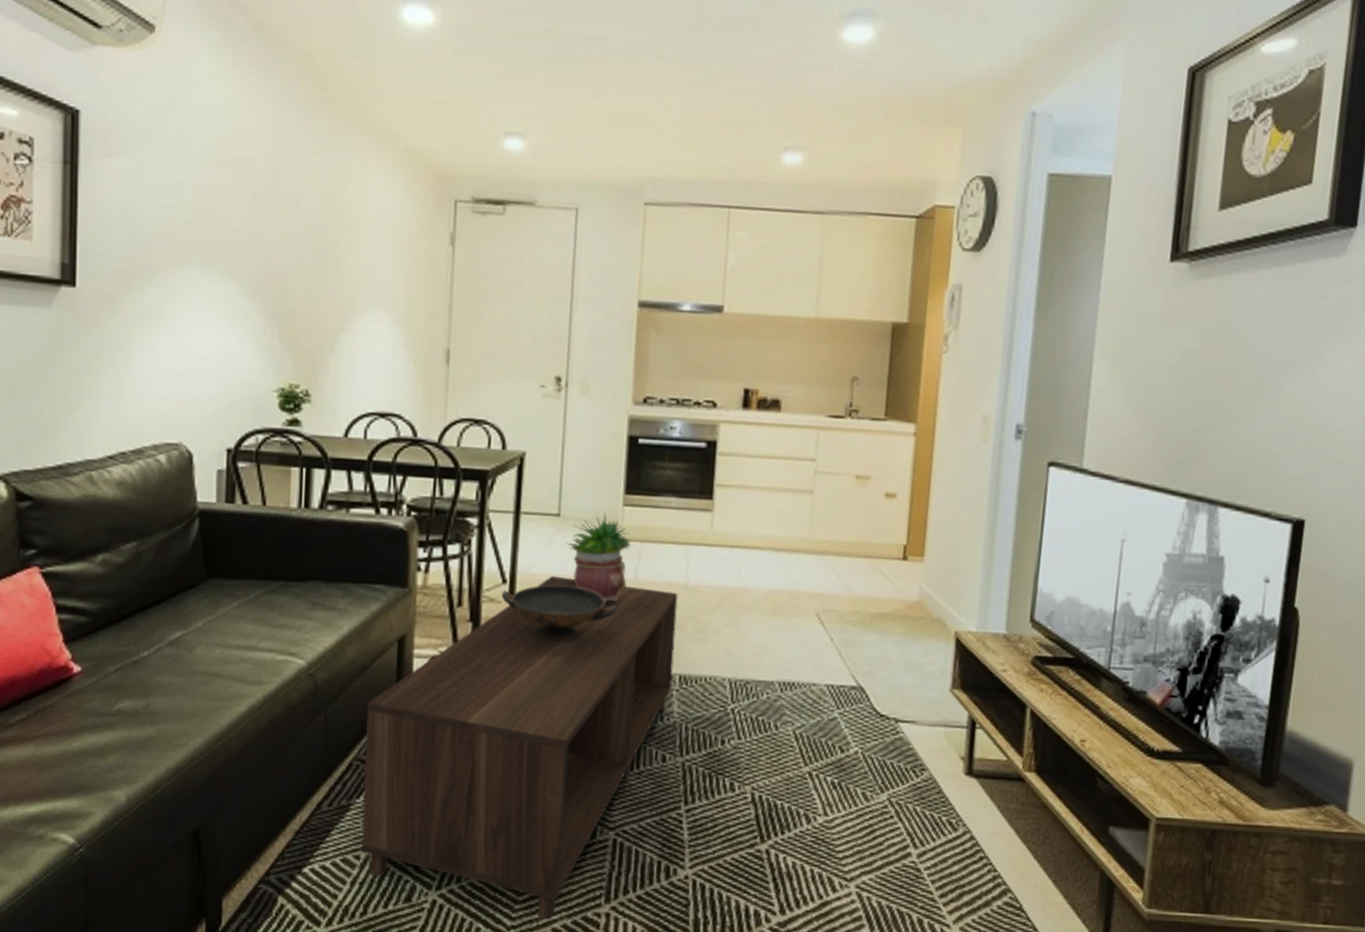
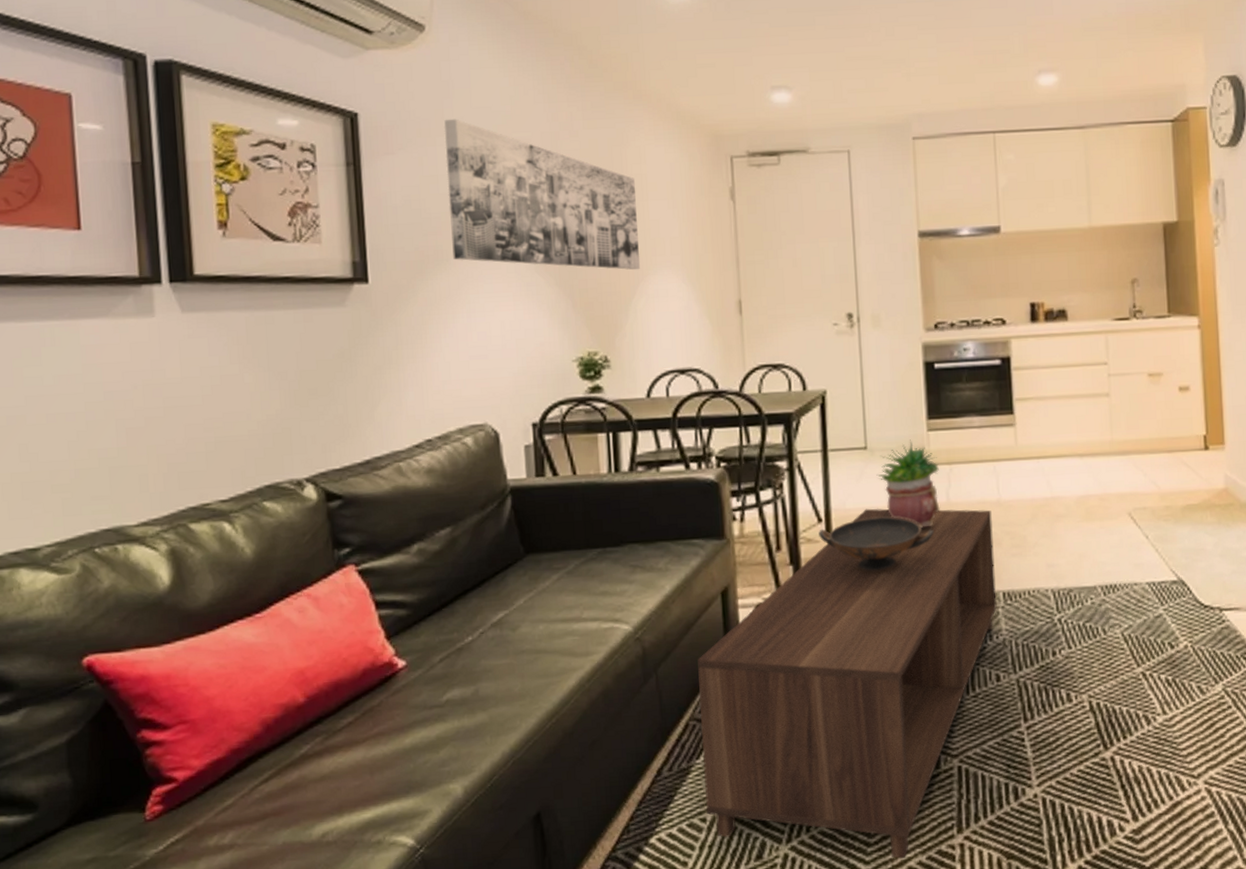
wall art: none [163,127,354,307] -> present [444,118,640,270]

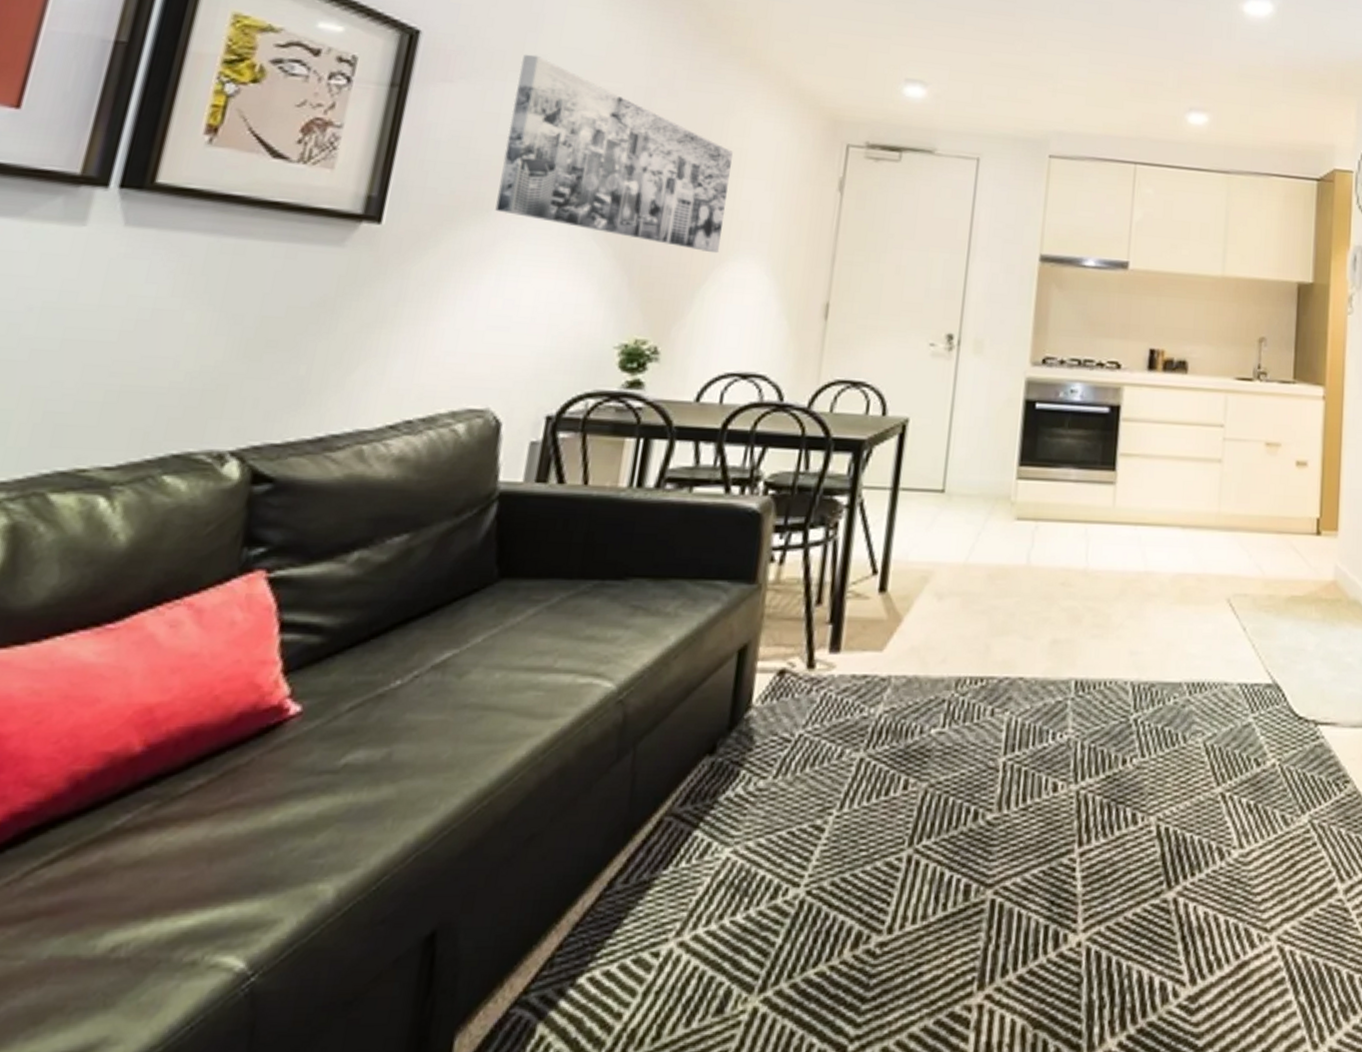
coffee table: present [698,508,997,859] -> none [662,563,1076,1022]
decorative bowl: present [819,516,934,575] -> none [870,574,1006,645]
potted plant: present [876,439,940,528] -> none [950,487,1024,593]

